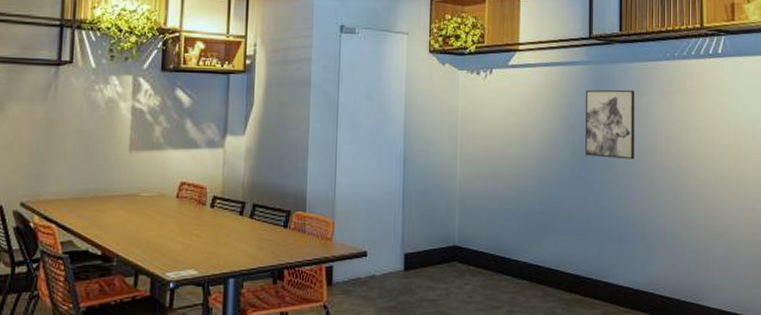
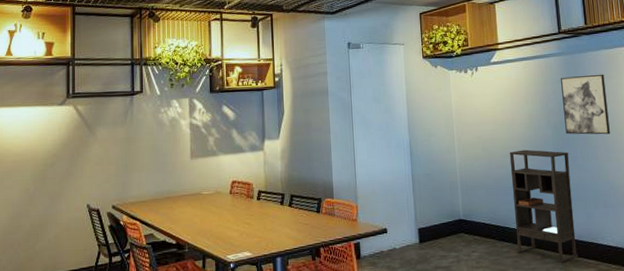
bookshelf: none [515,170,586,303] -> present [509,149,579,264]

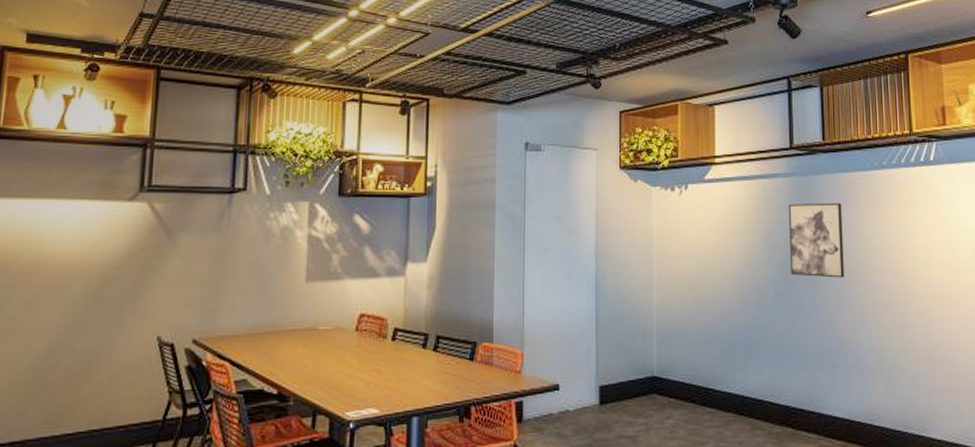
bookshelf: present [509,149,579,264] -> none [720,292,797,437]

